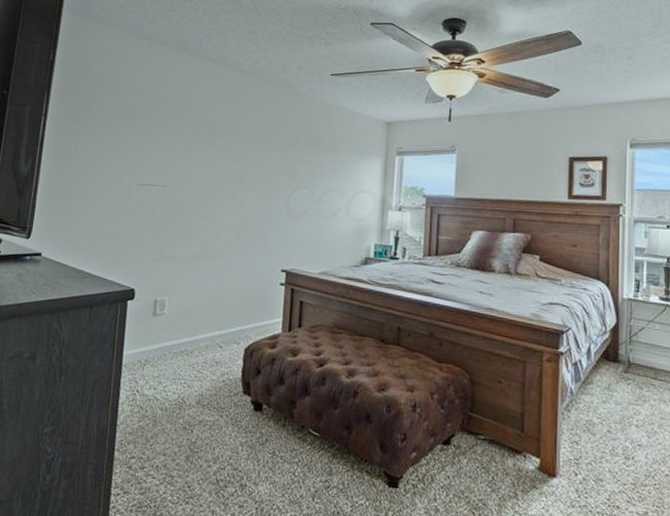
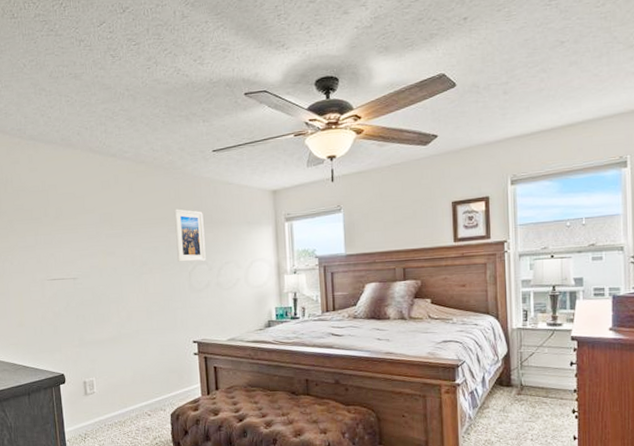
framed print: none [278,127,312,186] -> present [174,209,206,262]

